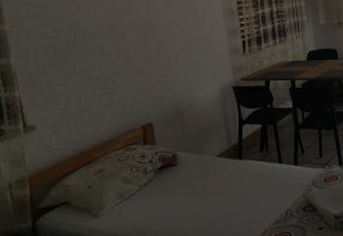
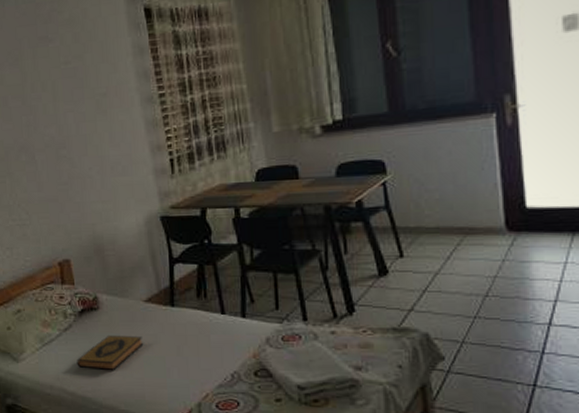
hardback book: none [154,186,215,218] -> present [76,336,144,370]

